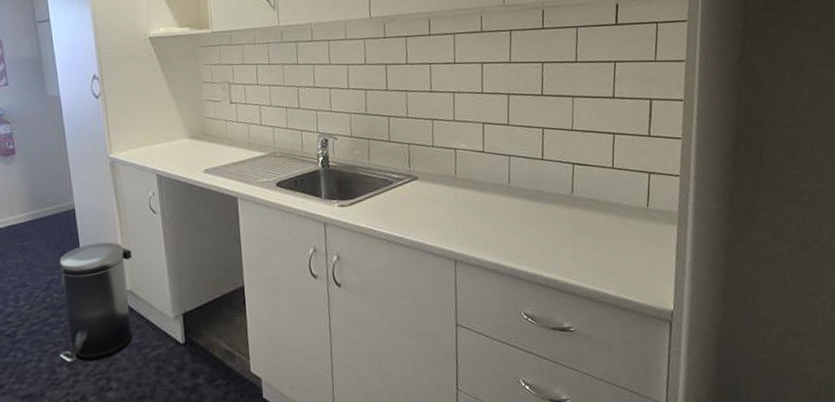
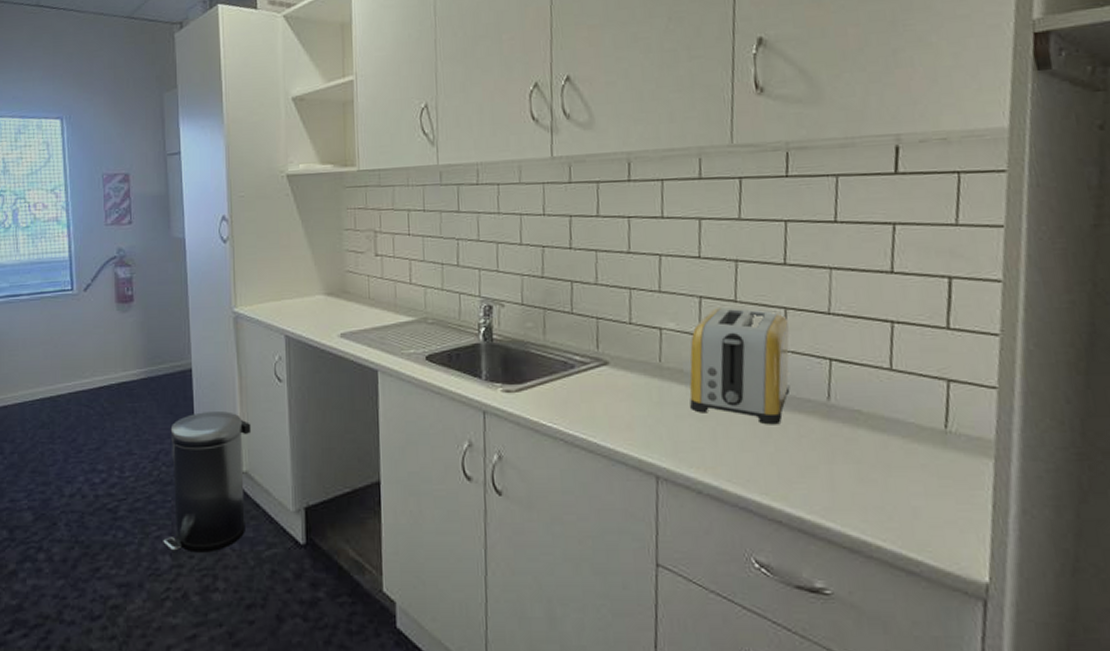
toaster: none [477,130,547,215] -> present [689,307,792,425]

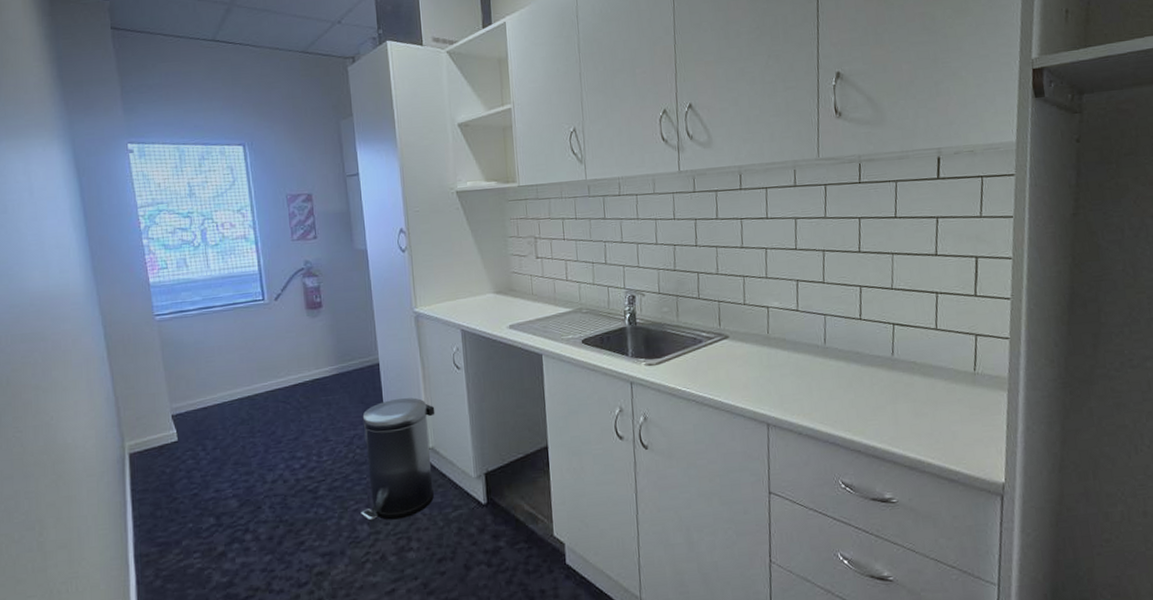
toaster: present [689,307,792,425] -> none [790,288,865,378]

